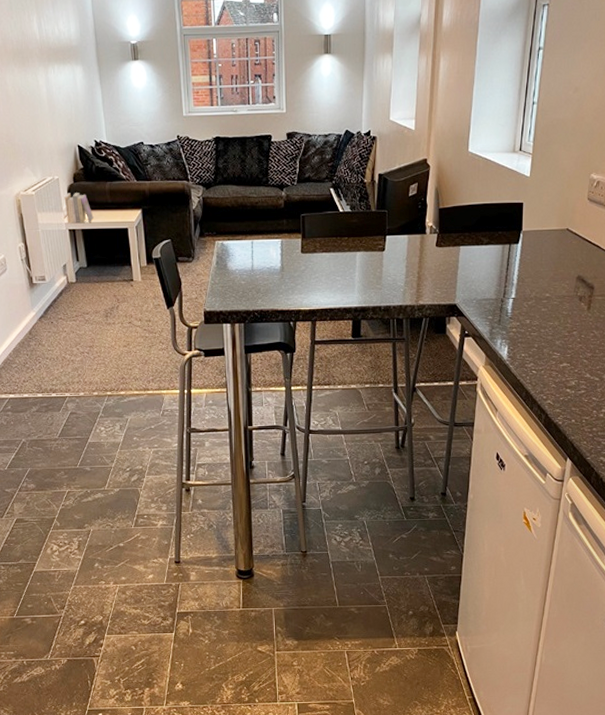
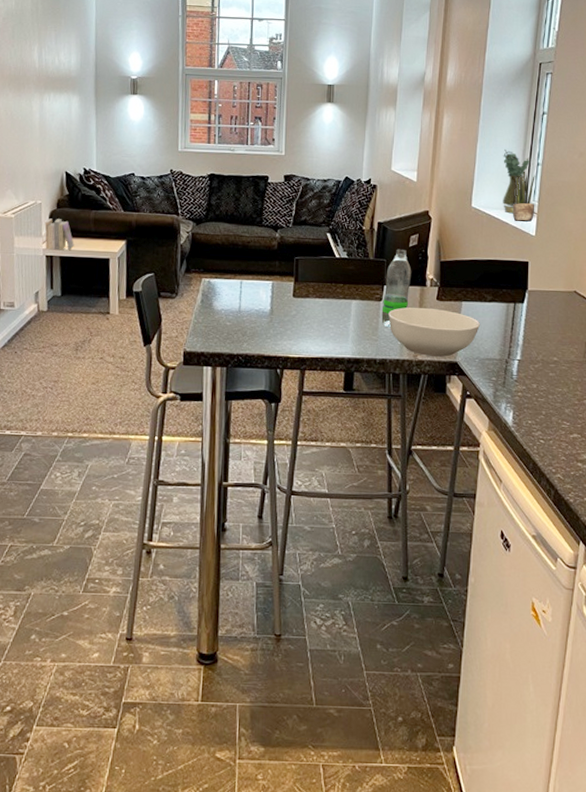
bottle: none [384,199,412,276] -> present [381,249,412,328]
bowl: none [391,254,478,301] -> present [388,307,481,358]
vase: none [499,90,525,155] -> present [503,150,529,213]
potted plant: none [508,111,530,164] -> present [512,171,535,223]

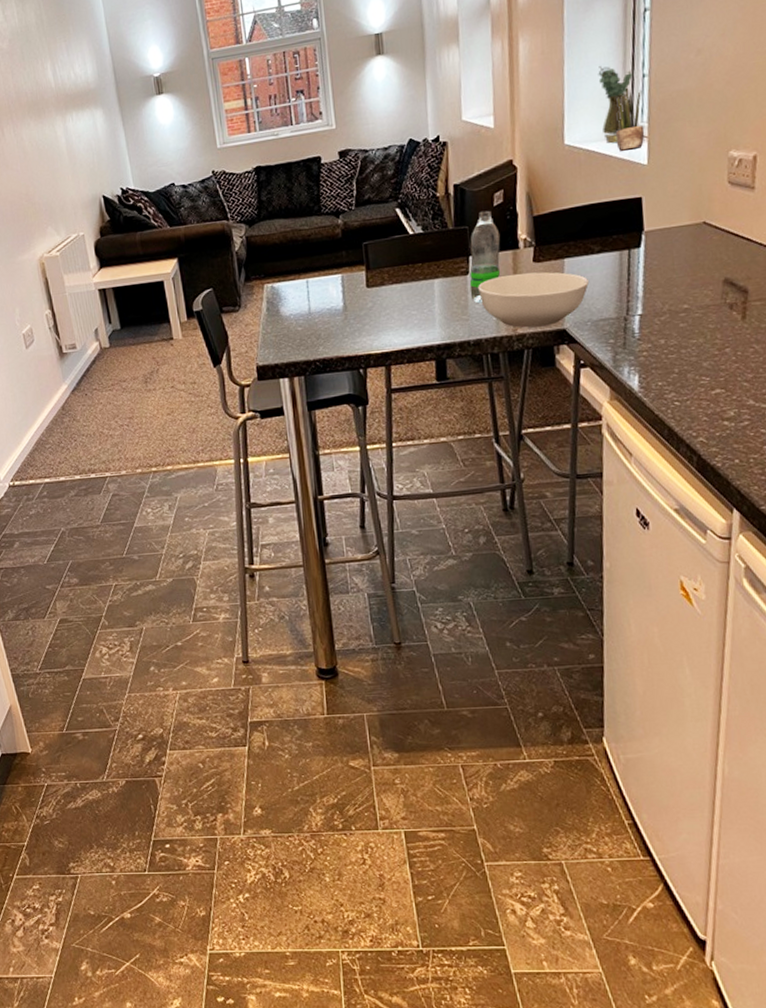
books: present [44,218,74,250] -> none [91,247,125,283]

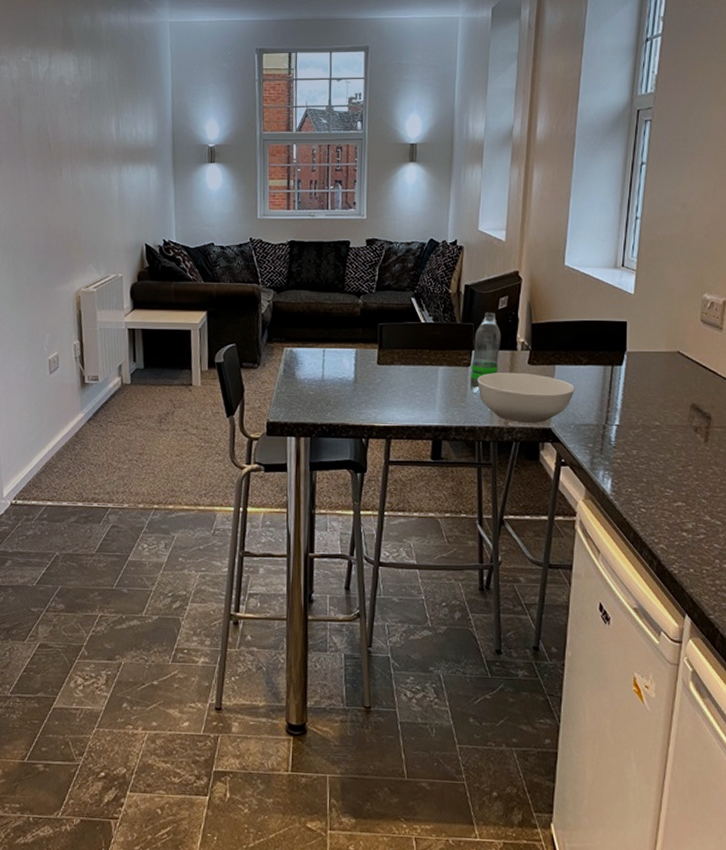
vase: present [598,66,632,143] -> none [598,204,627,270]
potted plant: present [615,87,645,152] -> none [608,225,634,280]

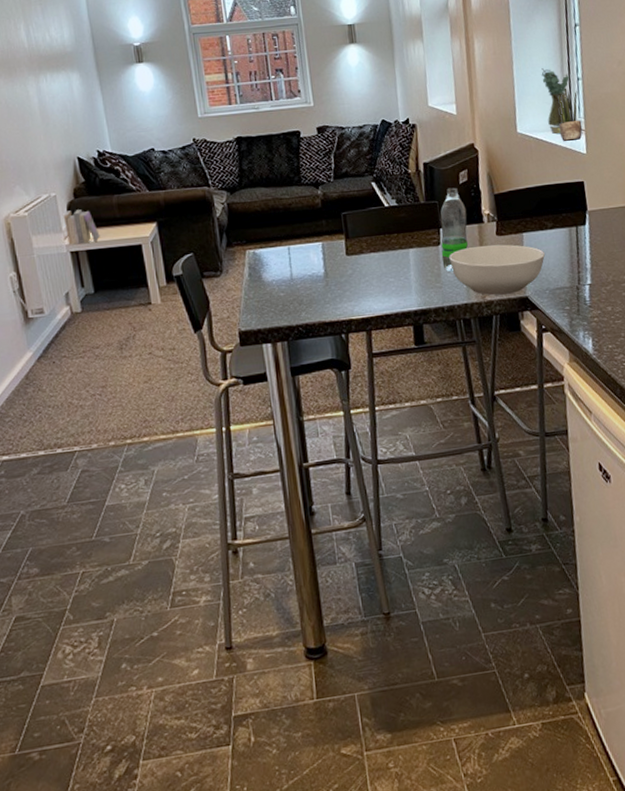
books: none [126,291,156,323] -> present [63,209,100,245]
vase: none [598,204,627,270] -> present [541,68,569,134]
potted plant: none [608,225,634,280] -> present [557,87,583,142]

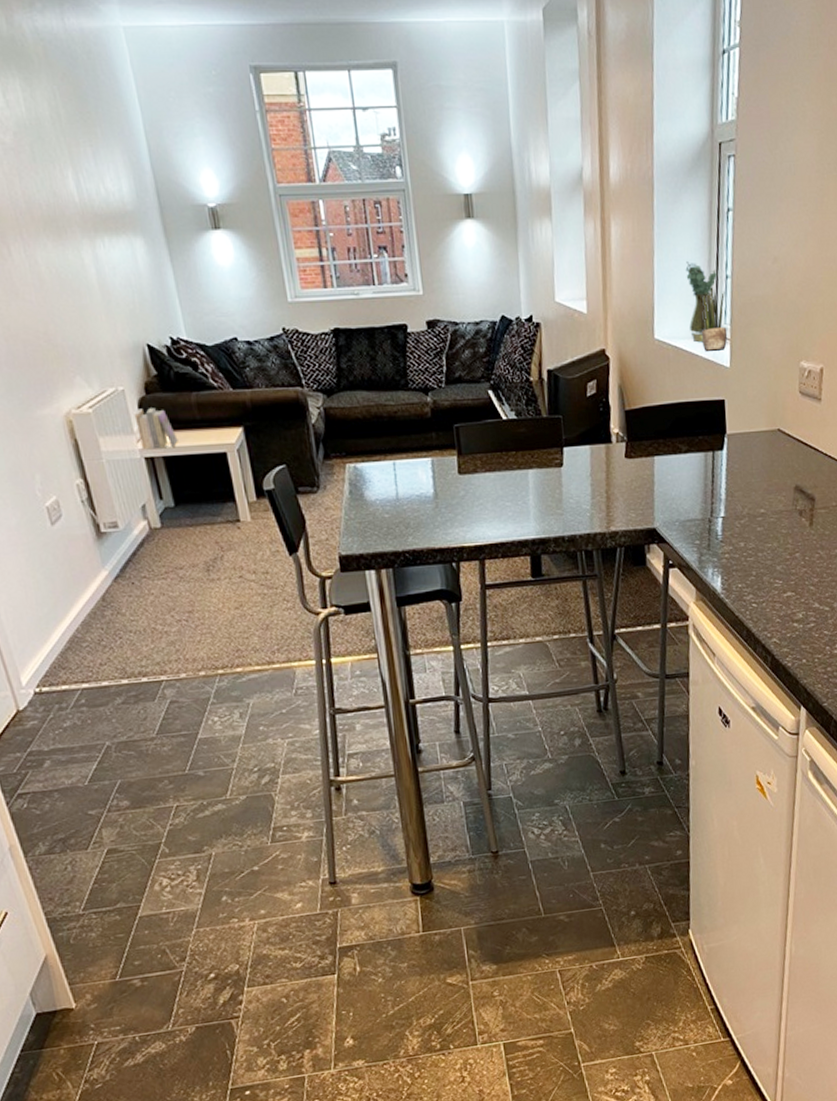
bottle: present [440,187,469,272] -> none [563,400,594,498]
bowl: present [449,244,546,296] -> none [572,468,678,526]

